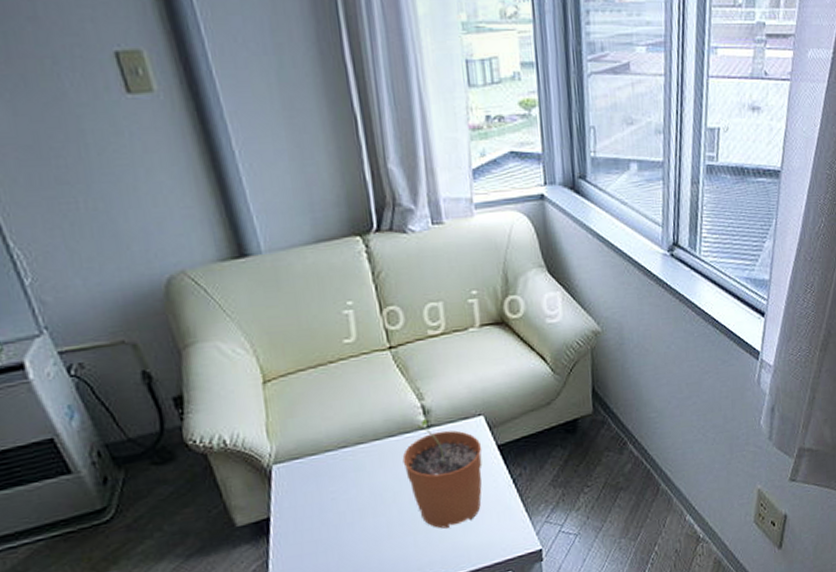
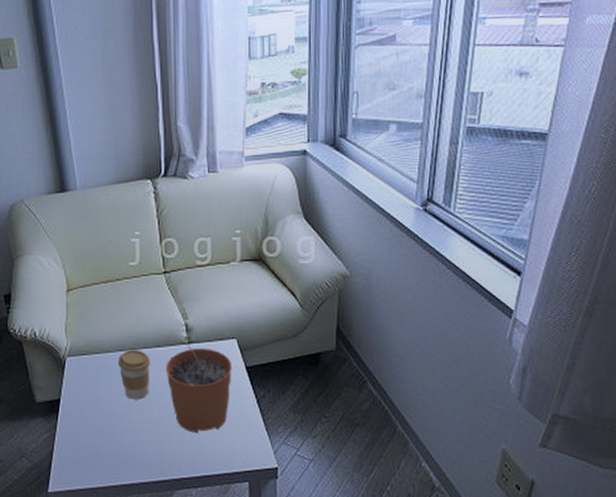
coffee cup: none [341,443,386,503] -> present [117,350,150,400]

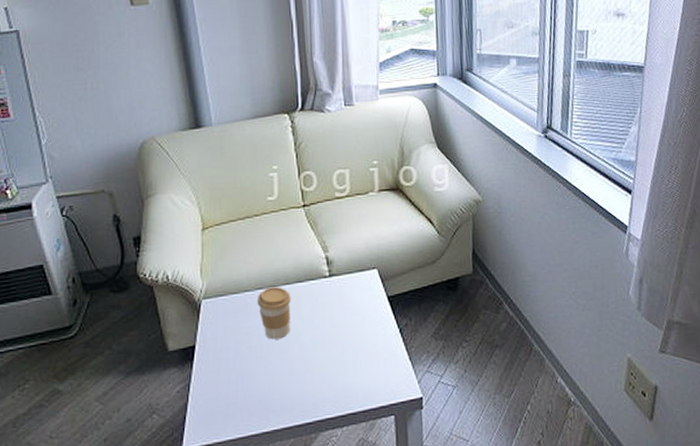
plant pot: present [165,336,233,433] -> none [307,269,374,369]

